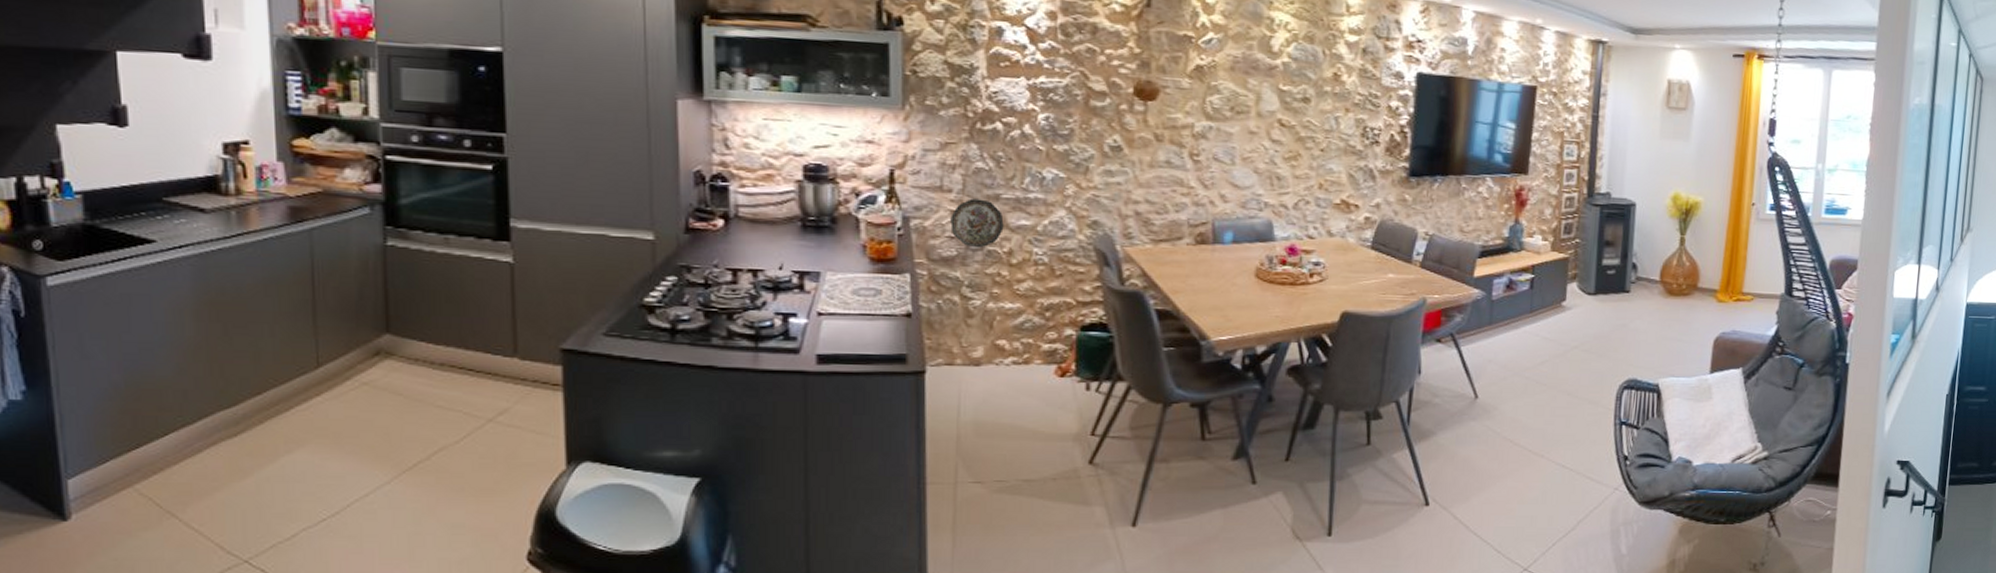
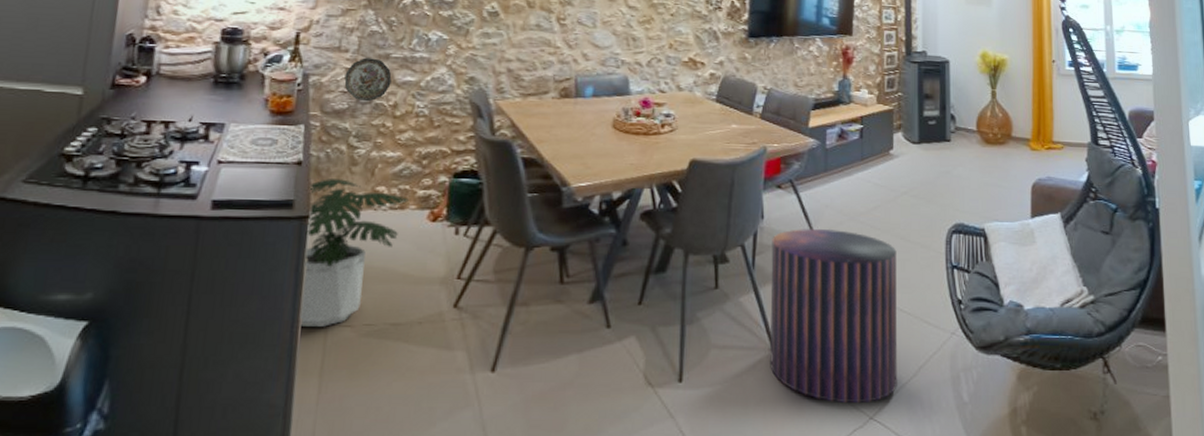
potted plant: none [922,332,1033,483] -> present [299,179,409,327]
pouf: none [1423,384,1563,556] -> present [770,228,898,404]

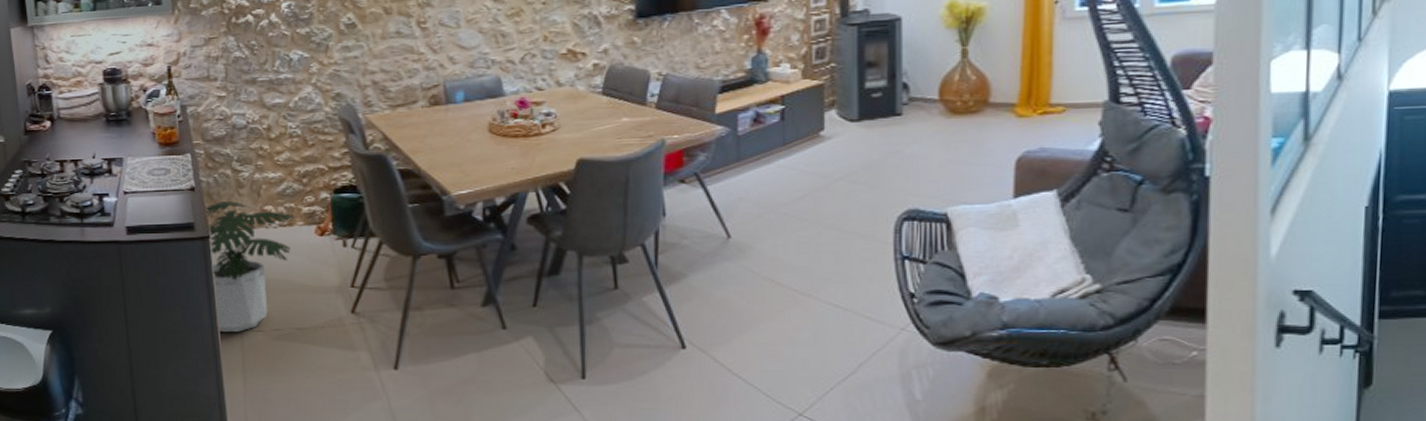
decorative plate: present [344,57,392,102] -> none [218,84,262,127]
pouf: present [770,228,898,404] -> none [676,222,832,401]

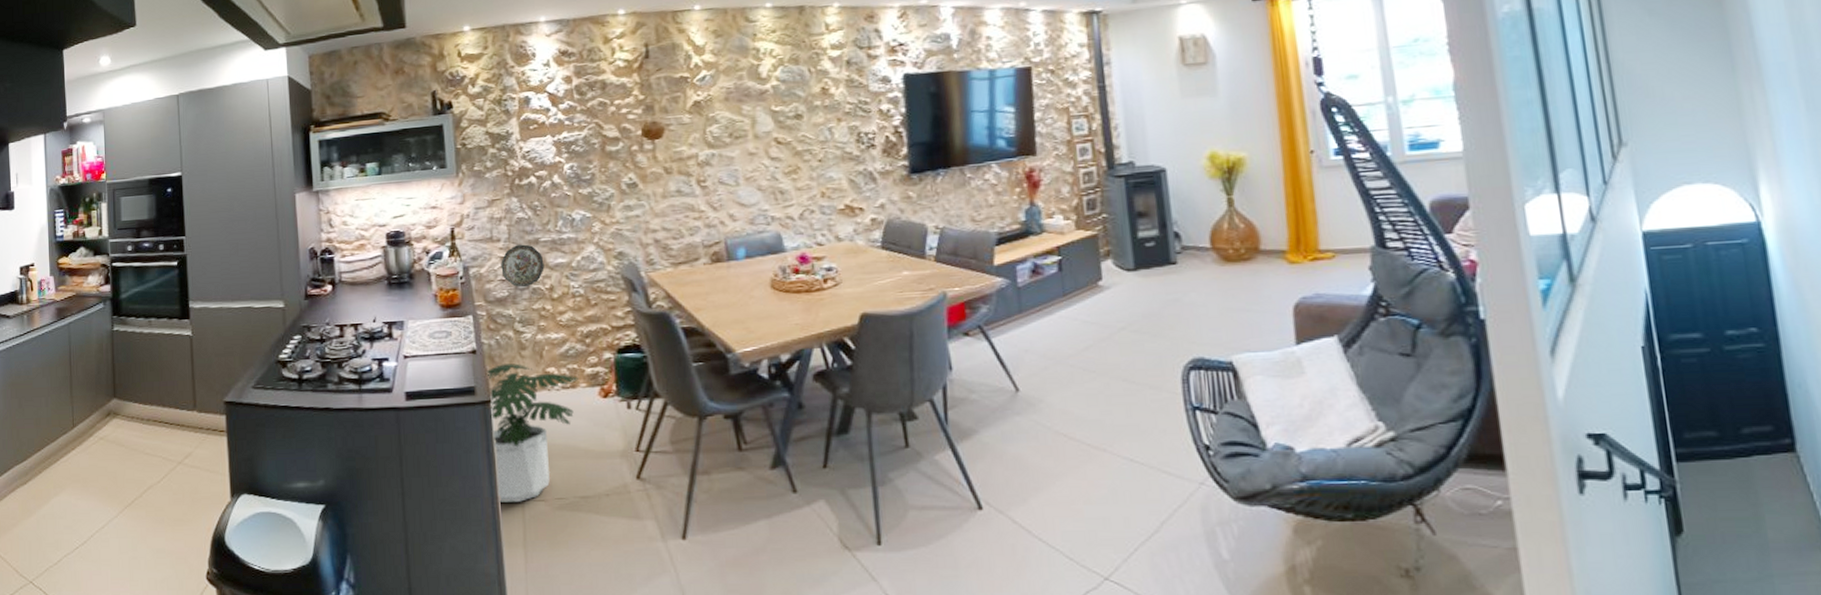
decorative plate: none [218,84,262,127] -> present [501,244,545,288]

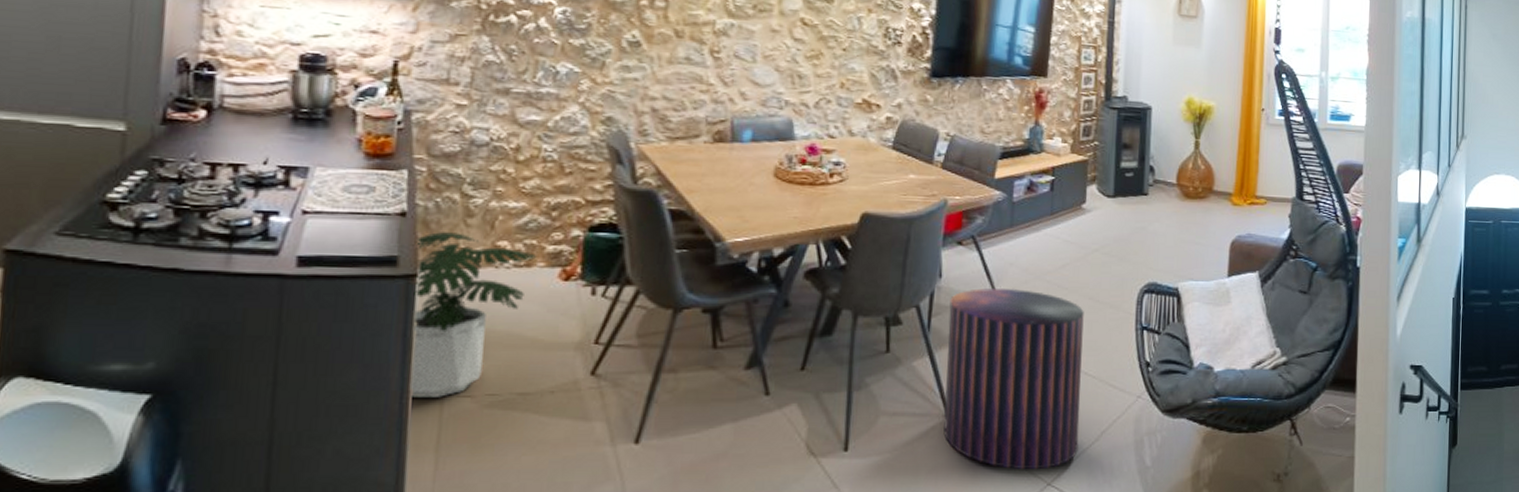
decorative plate: present [501,244,545,288] -> none [455,92,513,144]
pouf: none [964,375,1136,564] -> present [943,288,1084,470]

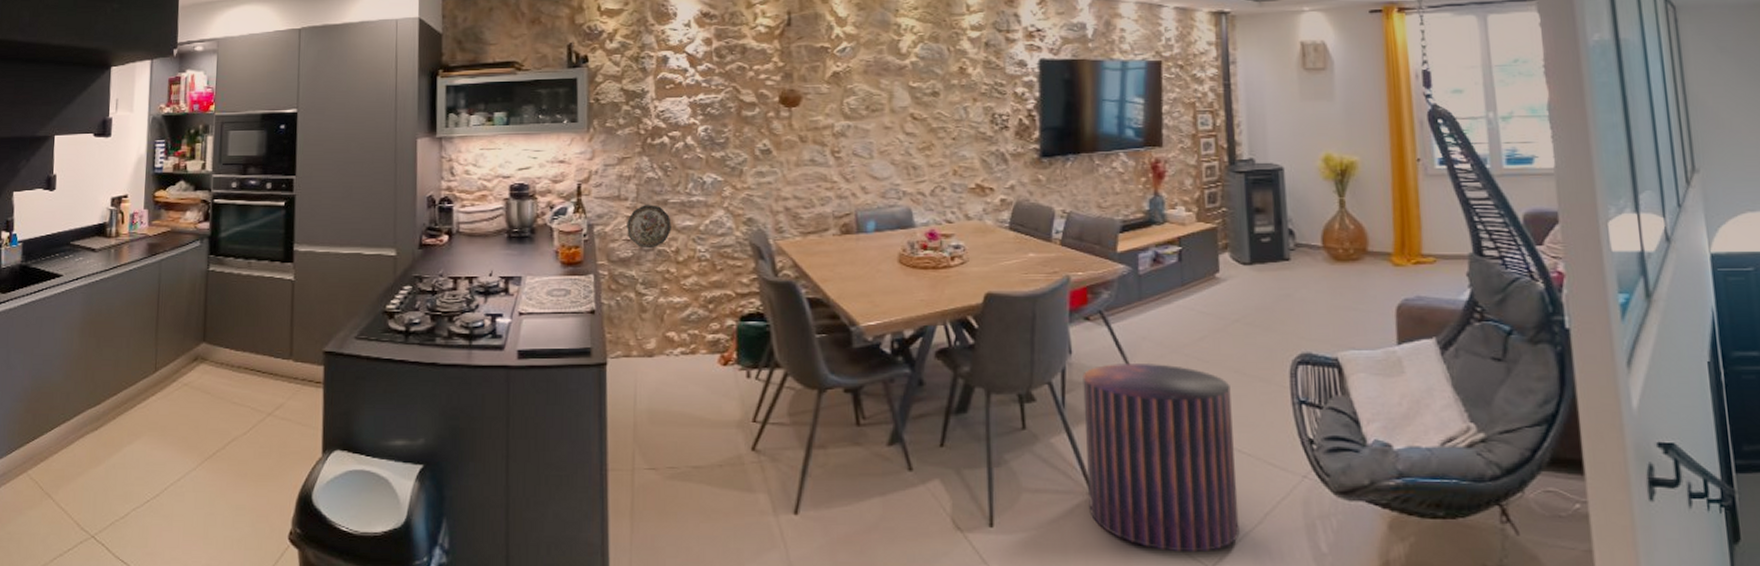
potted plant: present [409,232,536,397] -> none [604,326,698,469]
decorative plate: none [455,92,513,144] -> present [627,204,671,249]

